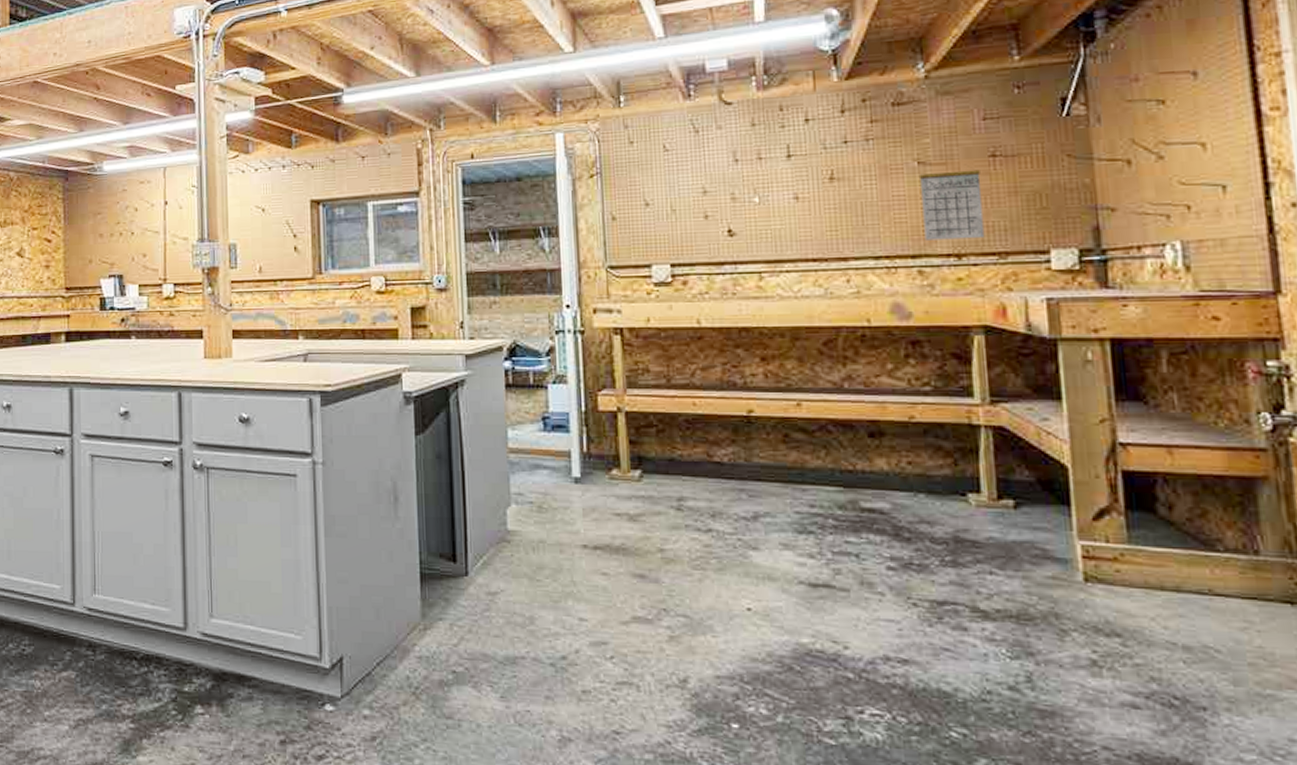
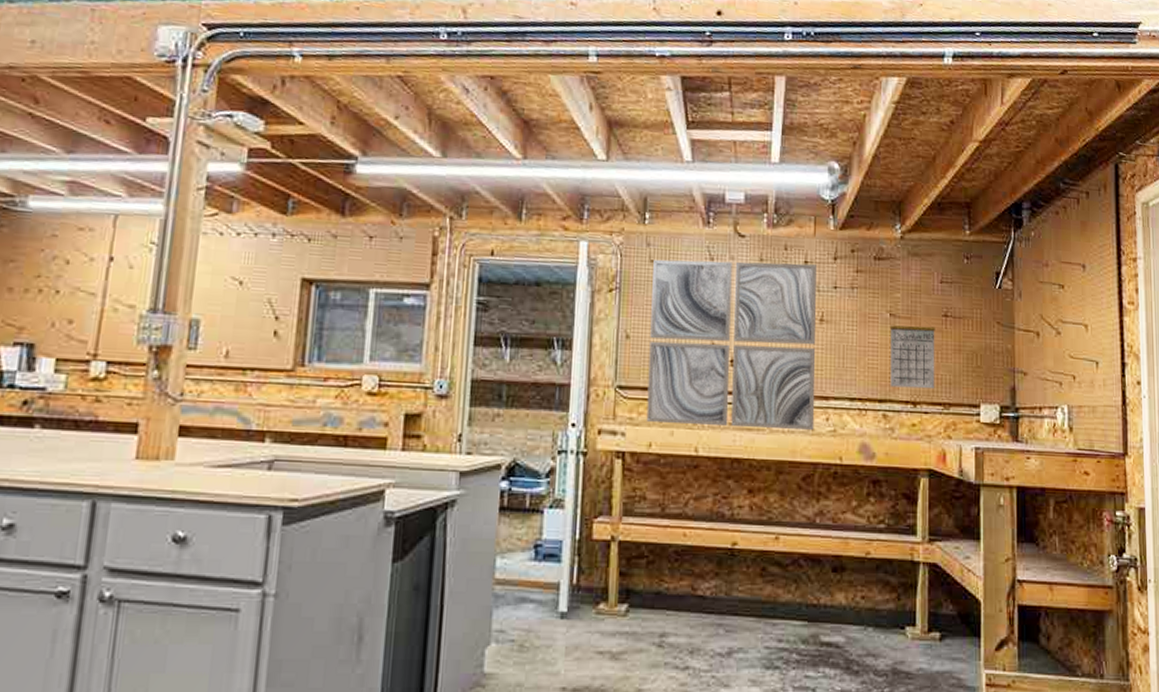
wall art: none [633,121,833,299] -> present [646,259,816,431]

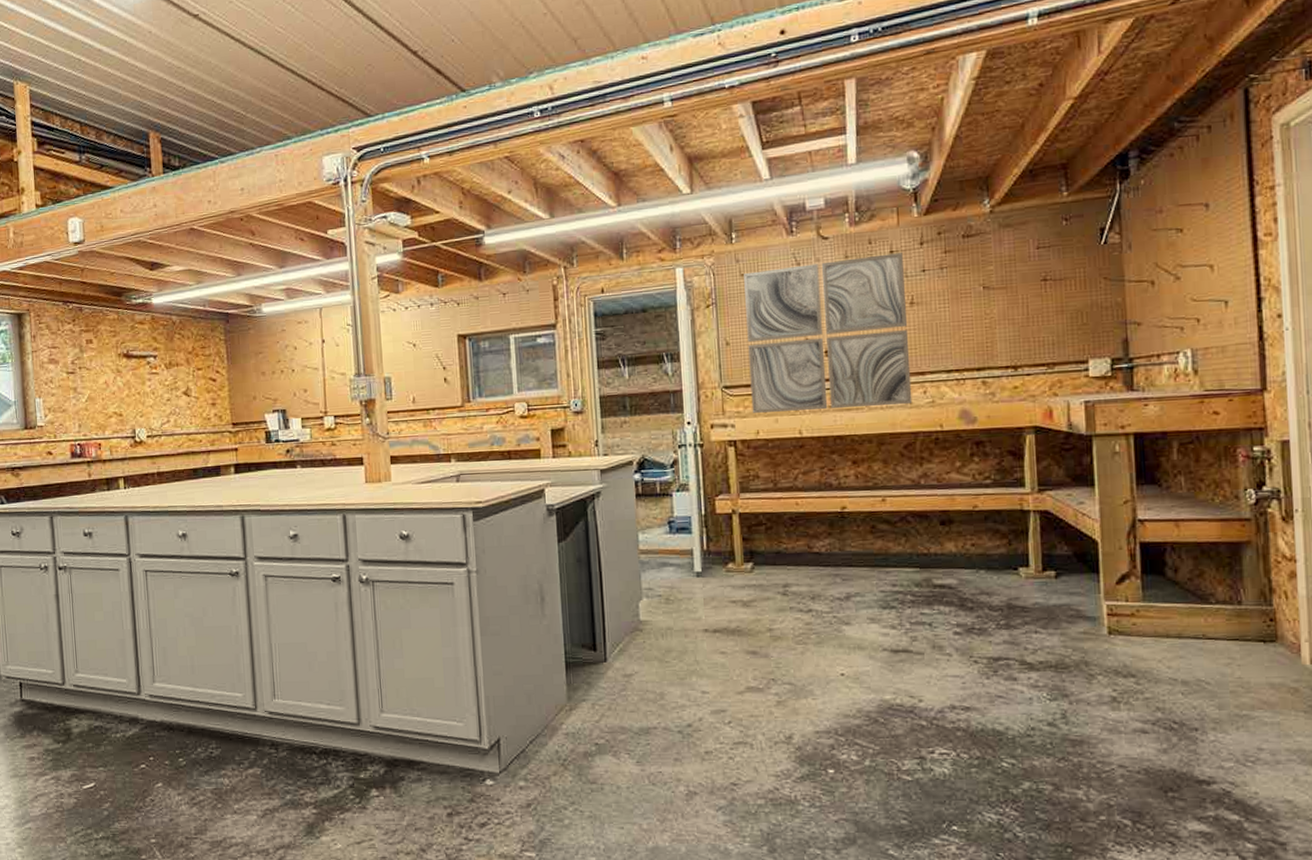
calendar: present [890,322,935,389] -> none [985,289,1037,355]

